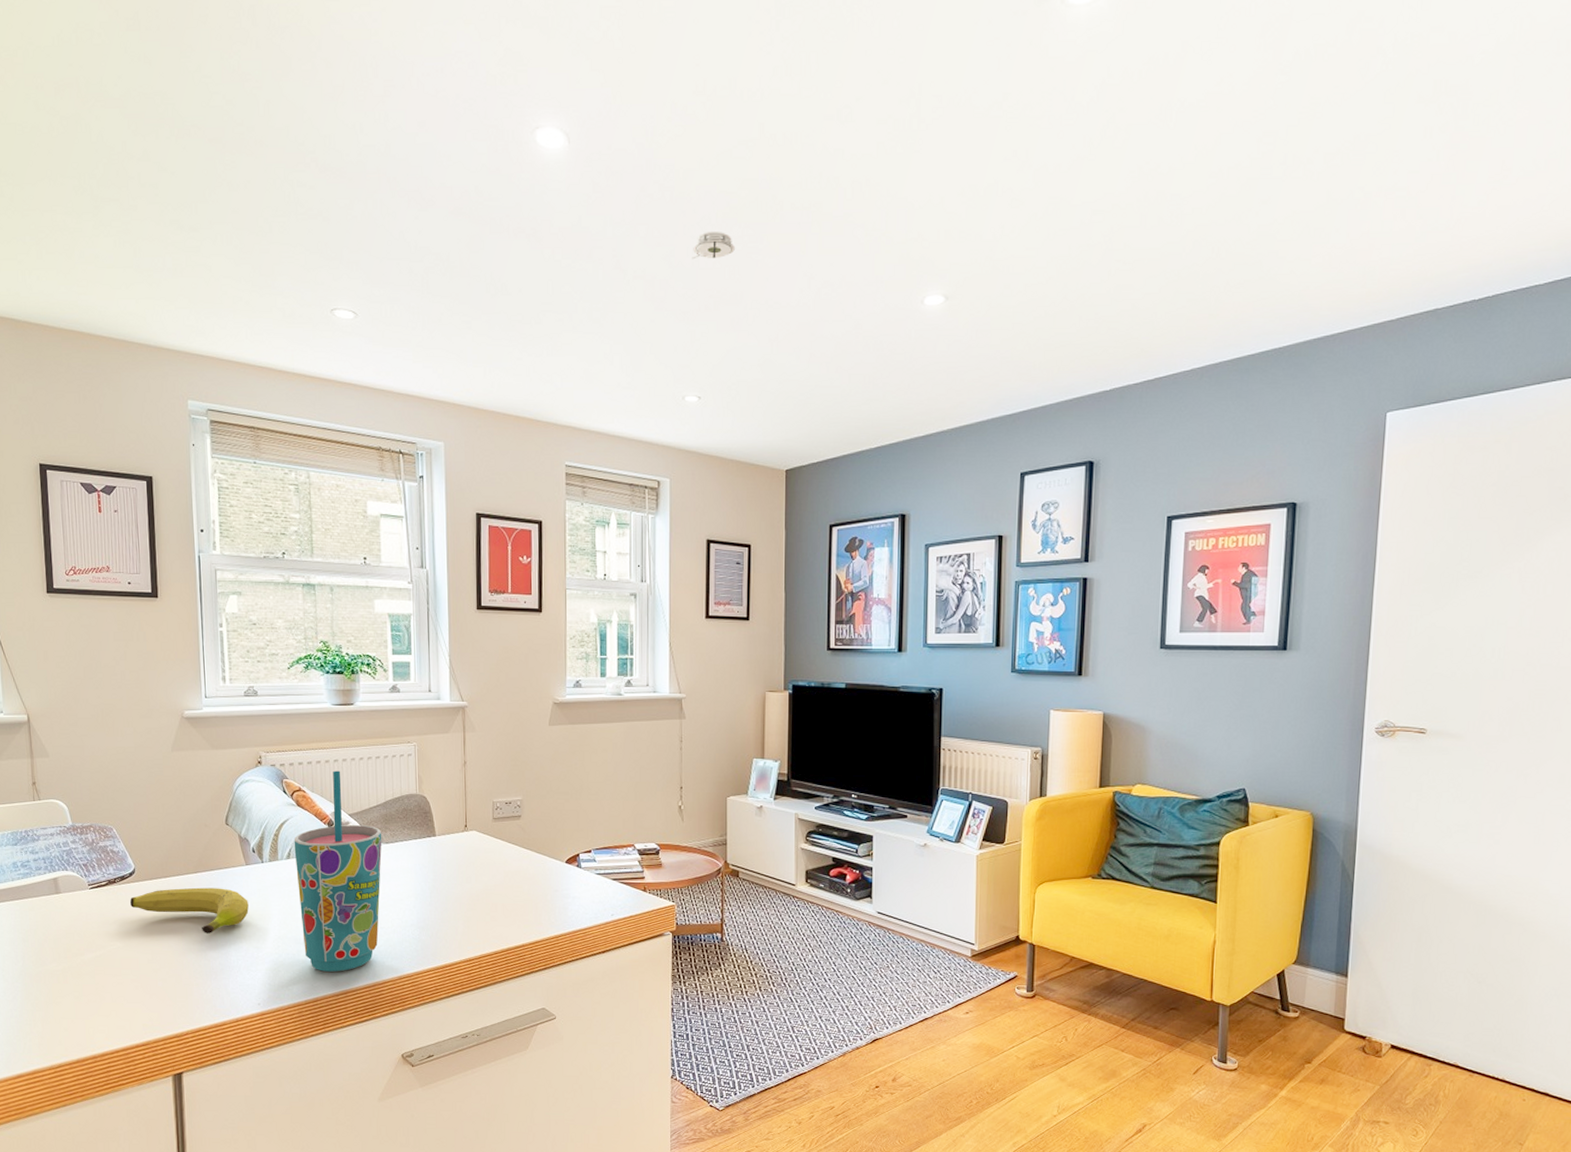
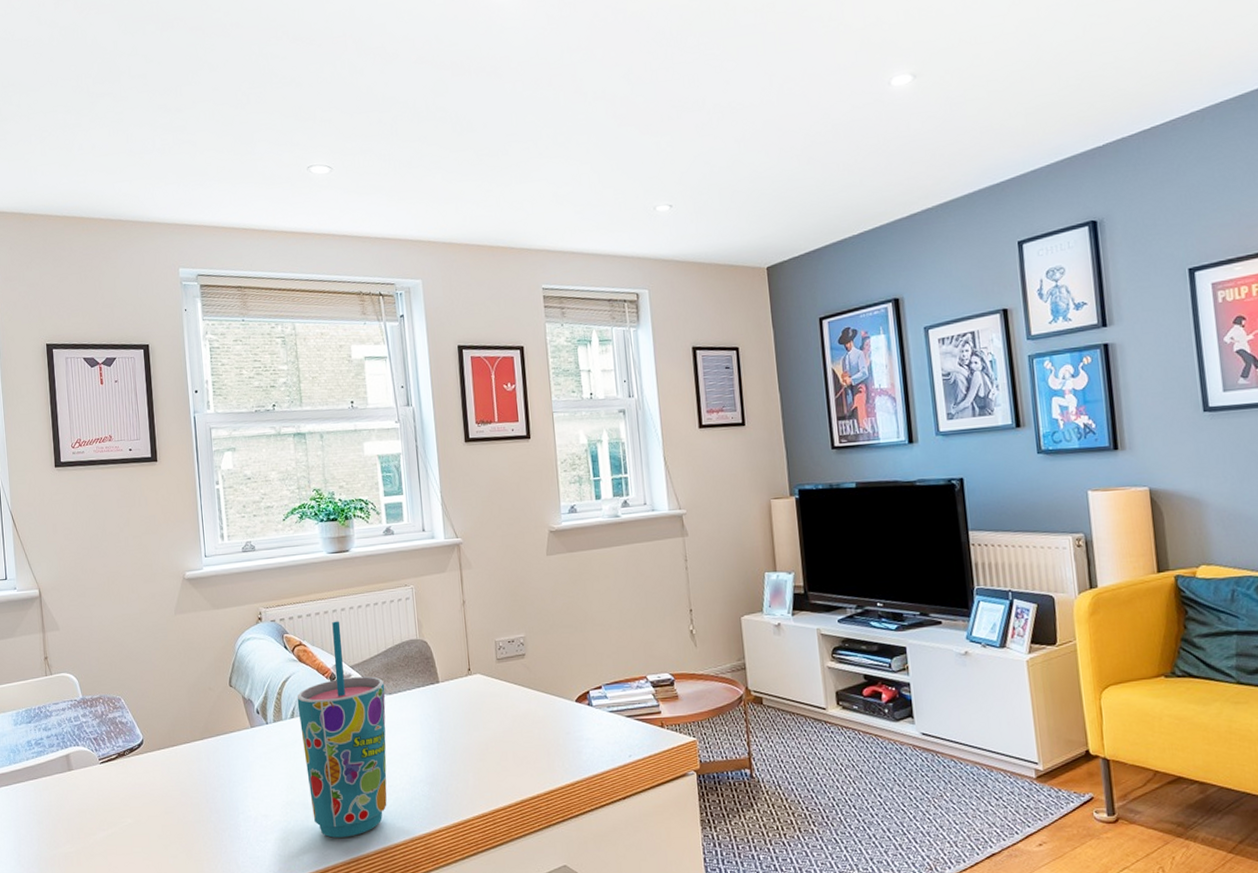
fruit: present [130,887,249,935] -> none [139,754,256,805]
smoke detector: present [692,232,735,258] -> none [650,44,692,73]

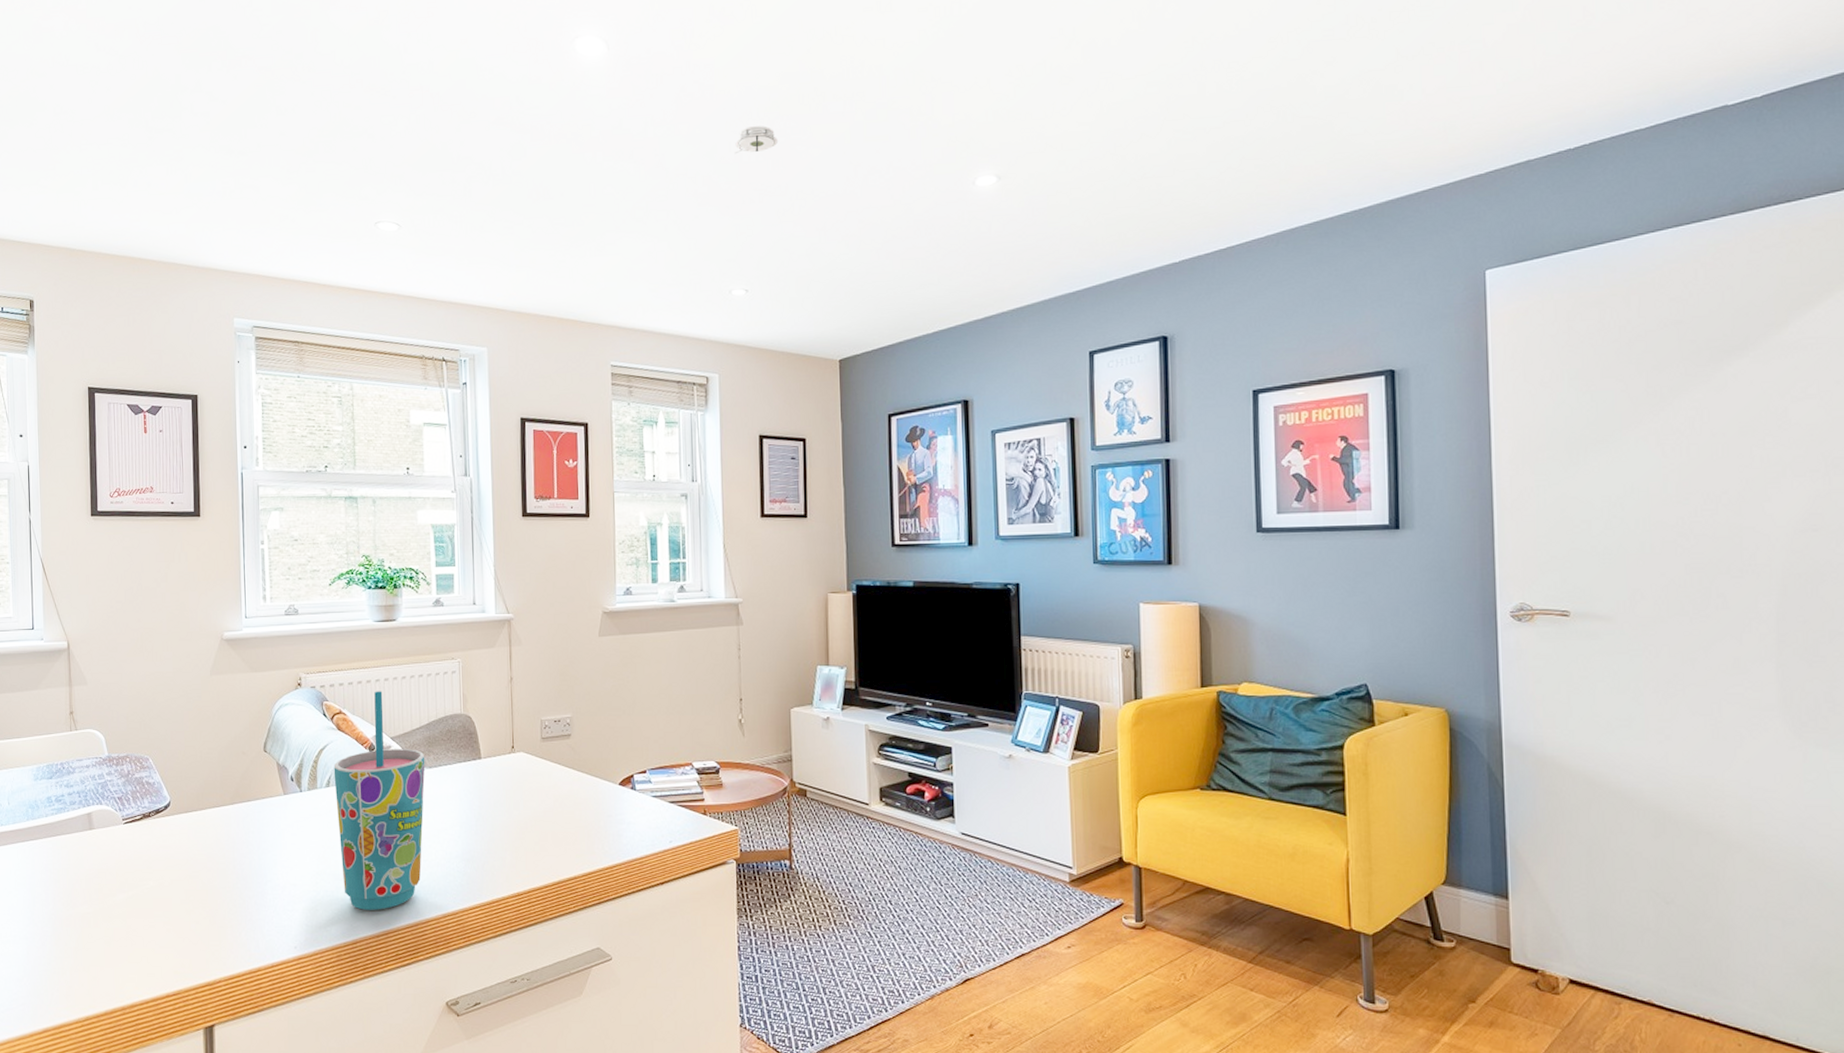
smoke detector: none [650,44,692,73] -> present [734,126,778,153]

